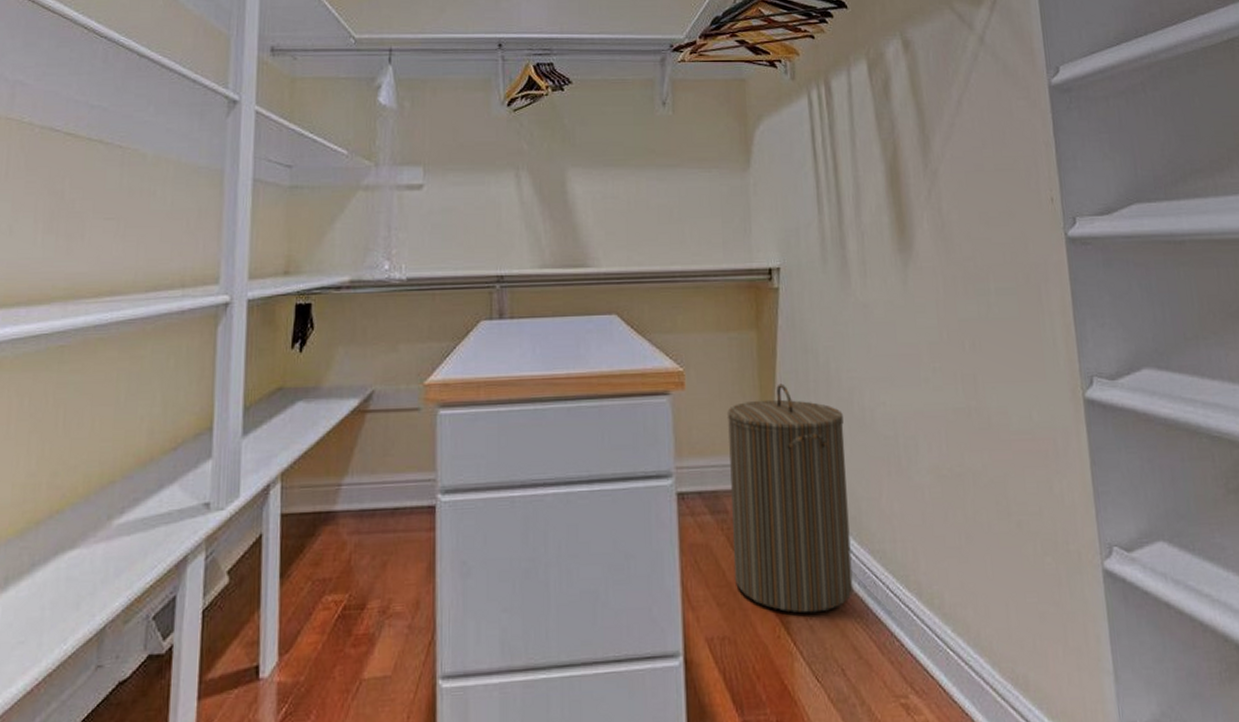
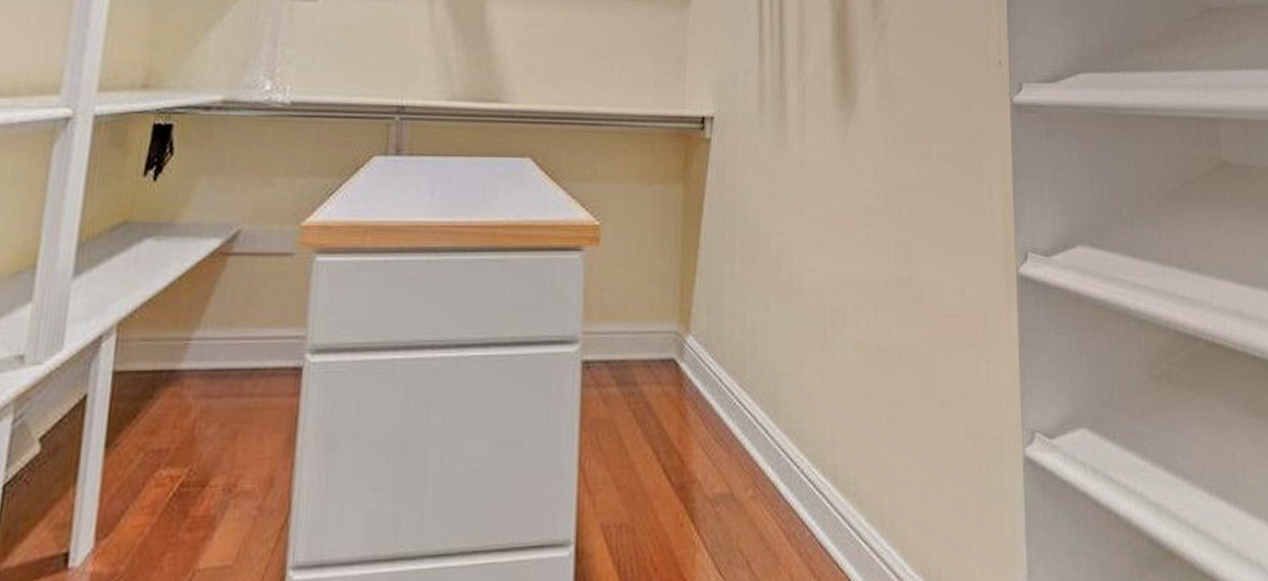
laundry hamper: present [728,383,854,613] -> none [638,244,769,499]

